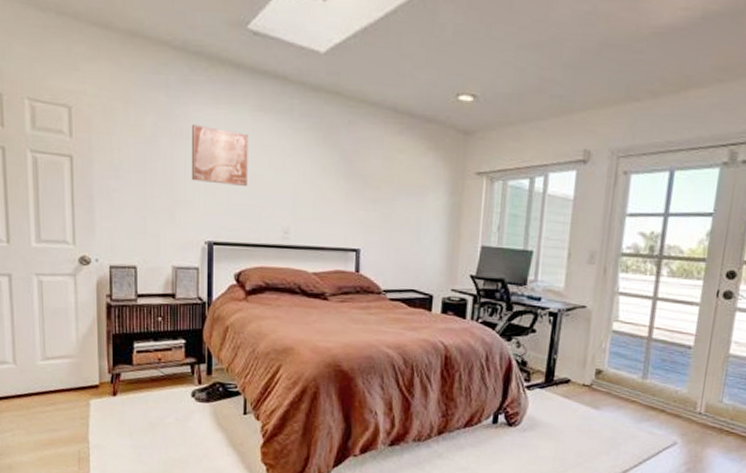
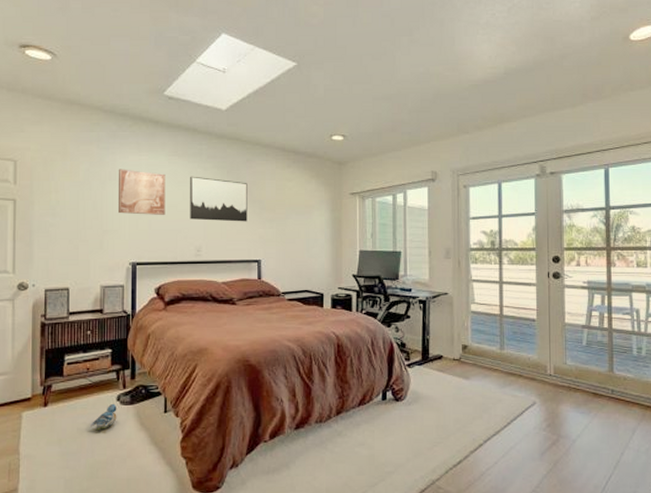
plush toy: none [163,399,192,427] -> present [91,403,117,431]
wall art: none [277,138,348,201] -> present [190,176,247,222]

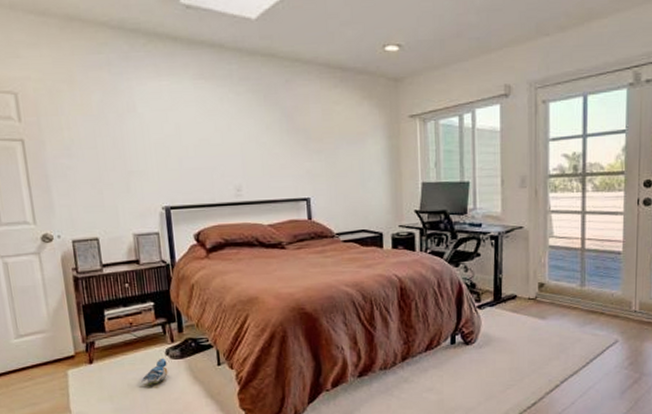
wall art: present [118,169,166,215] -> none [136,97,197,152]
wall art: present [190,176,247,222] -> none [221,103,292,156]

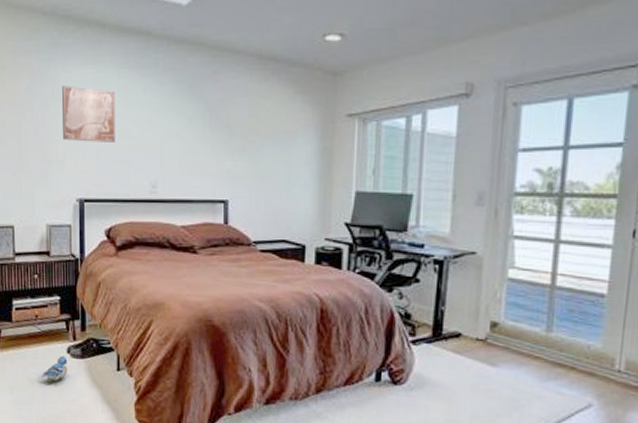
wall art: none [136,97,197,152] -> present [61,85,115,142]

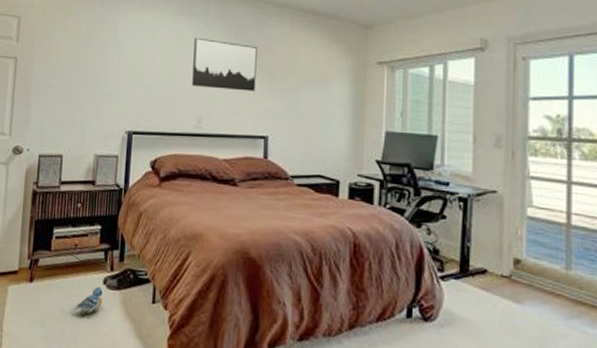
wall art: present [61,85,115,142] -> none [117,28,169,80]
wall art: none [144,93,213,152] -> present [192,37,257,92]

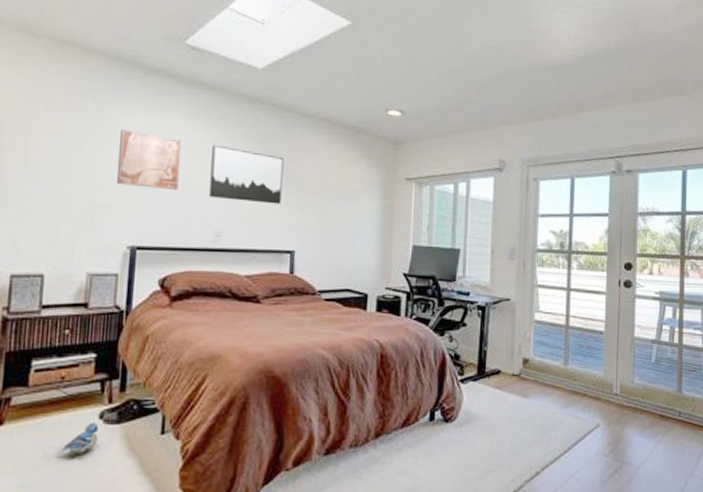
wall art: none [117,28,169,80] -> present [117,129,181,190]

